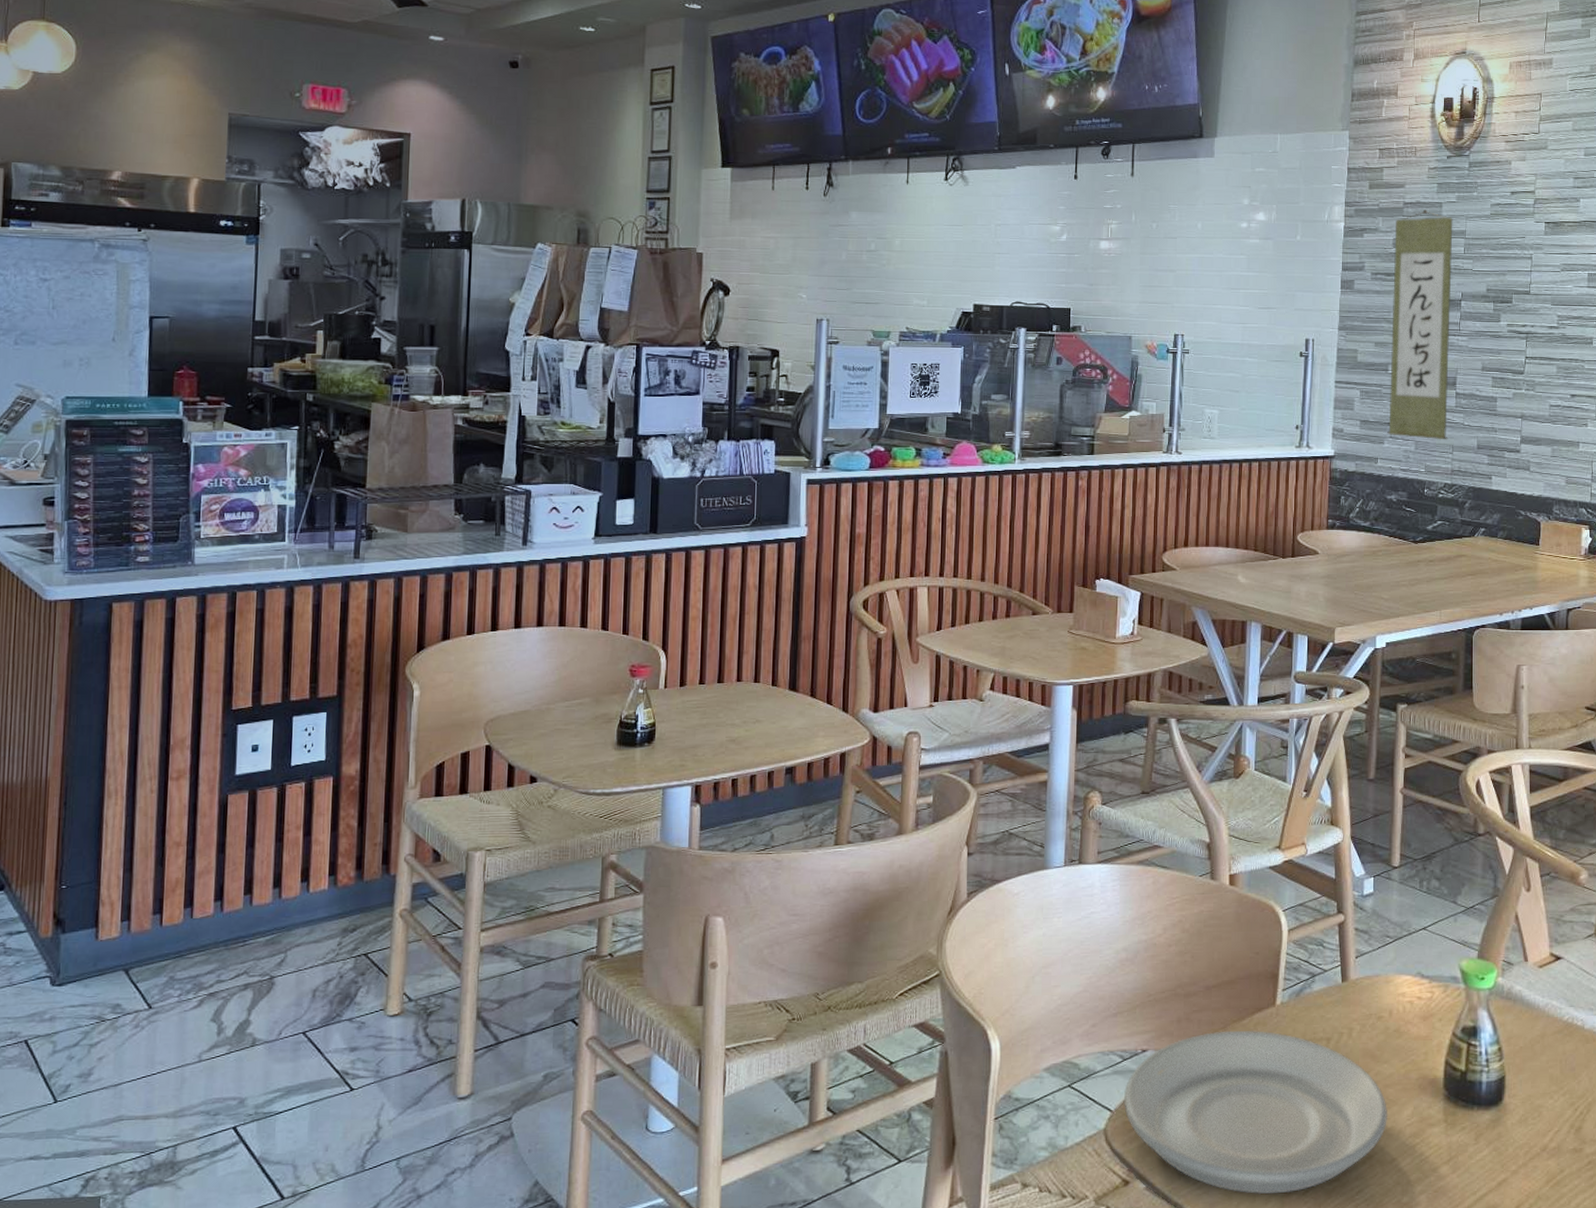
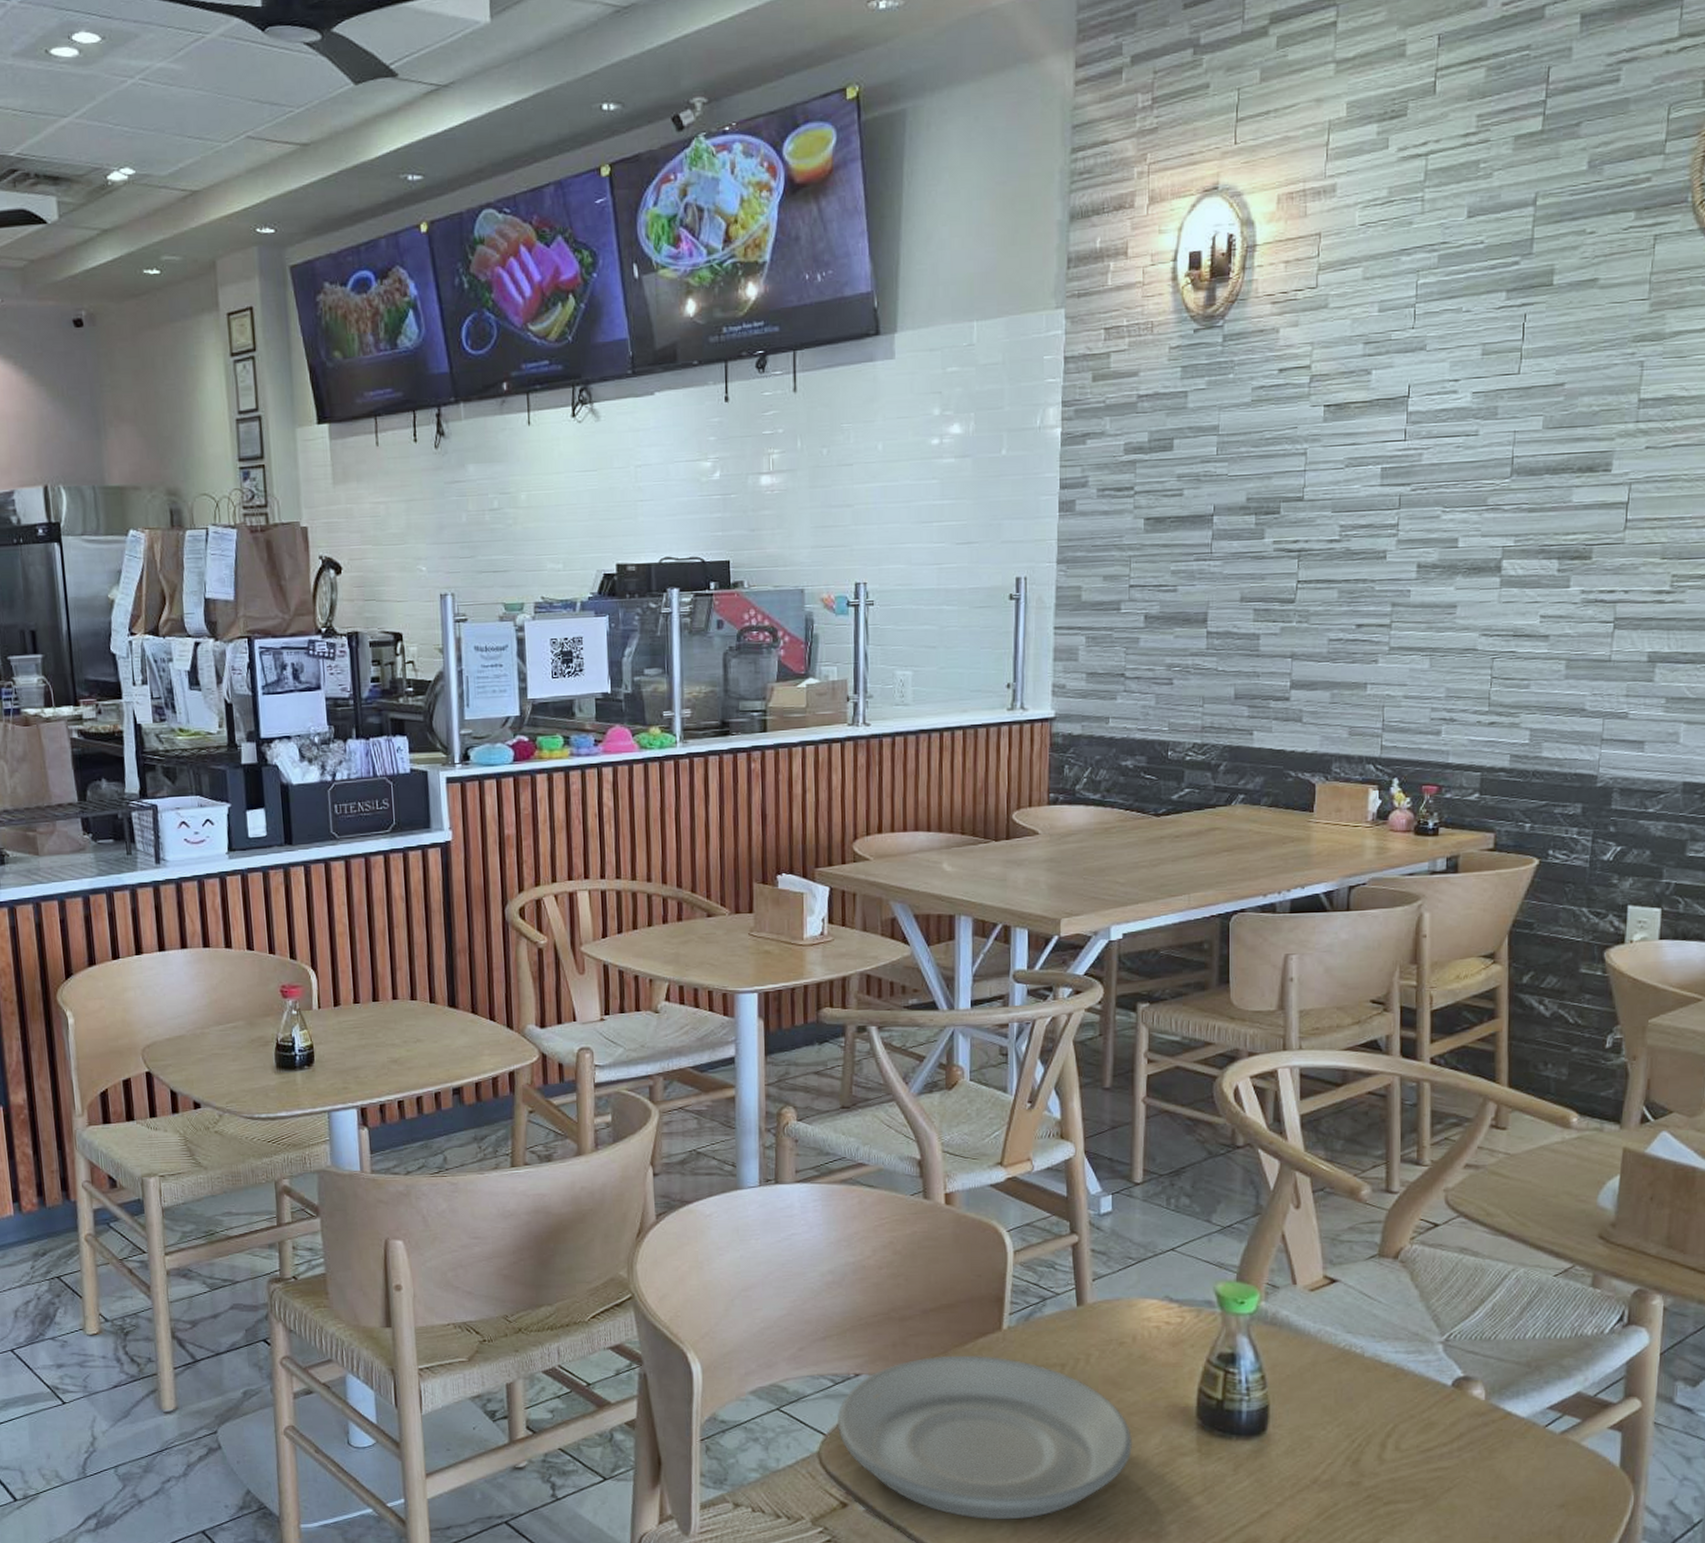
wall scroll: present [1387,209,1453,440] -> none [1121,402,1202,691]

